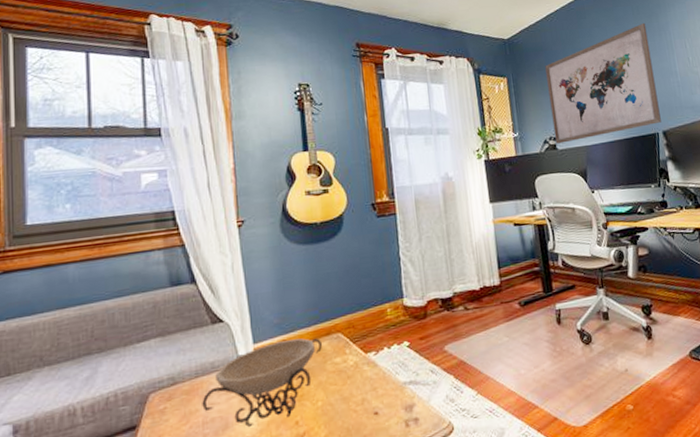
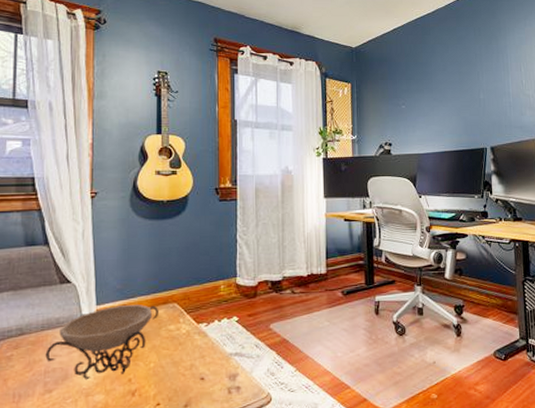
wall art: present [545,22,661,144] -> none [388,44,490,149]

